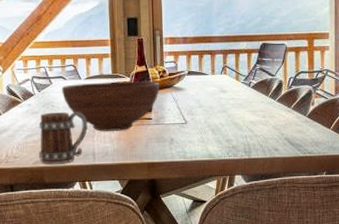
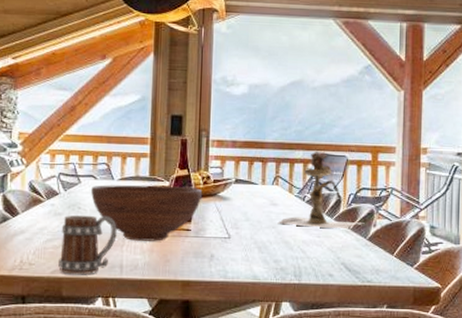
hookah: none [227,42,304,110] -> present [277,152,365,230]

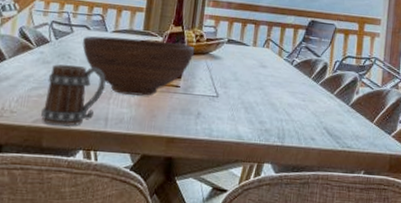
hookah: present [277,152,365,230] -> none [265,18,348,95]

